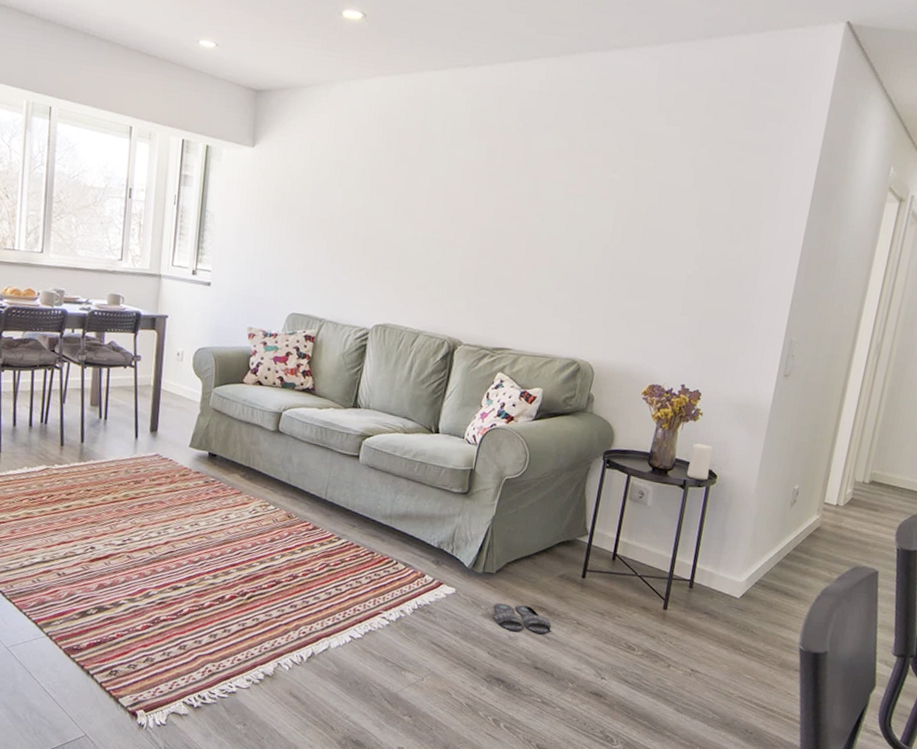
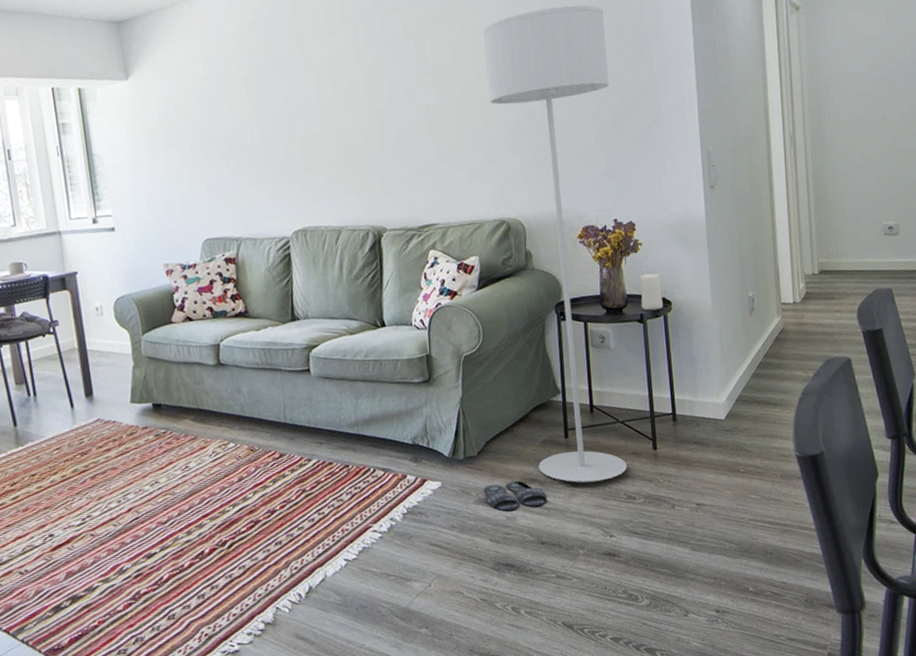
floor lamp: none [549,165,723,626] -> present [483,5,627,484]

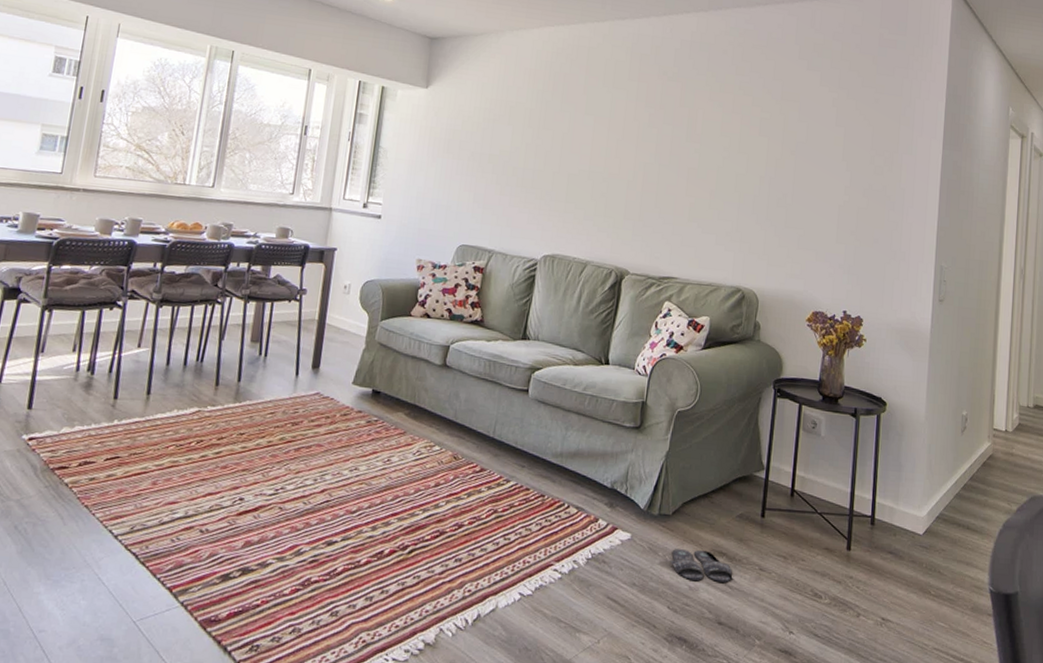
floor lamp: present [483,5,627,484] -> none [729,105,863,571]
candle: present [640,273,664,311] -> none [856,369,880,408]

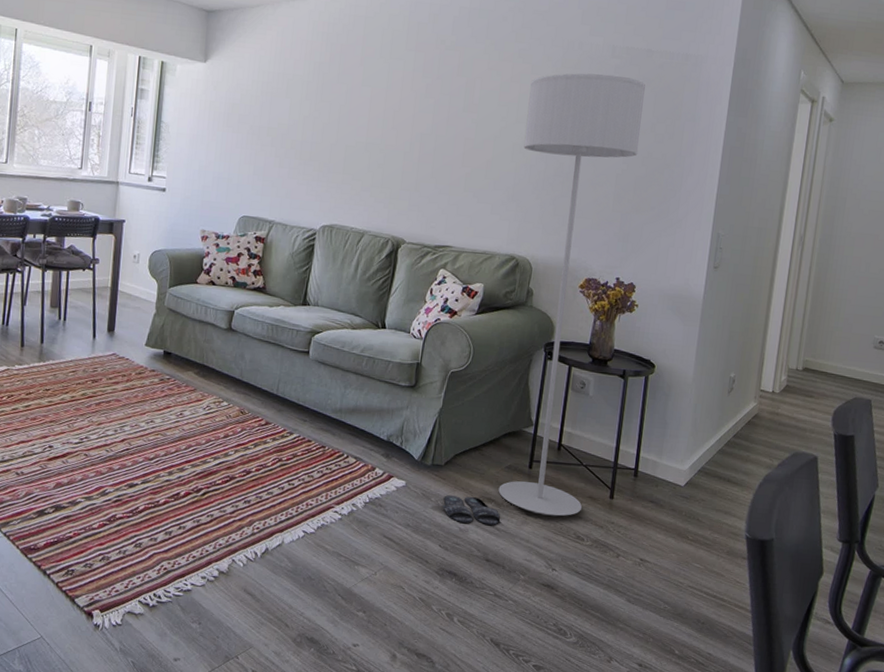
floor lamp: none [729,105,863,571] -> present [498,73,645,517]

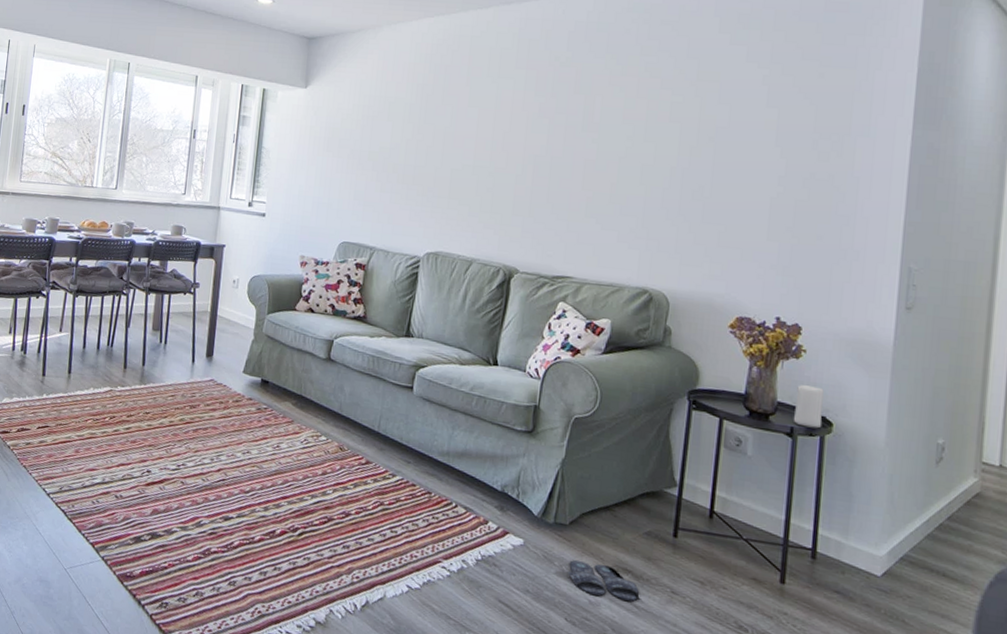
floor lamp: present [498,73,645,517] -> none [635,86,803,600]
candle: none [625,333,650,370] -> present [793,384,824,429]

